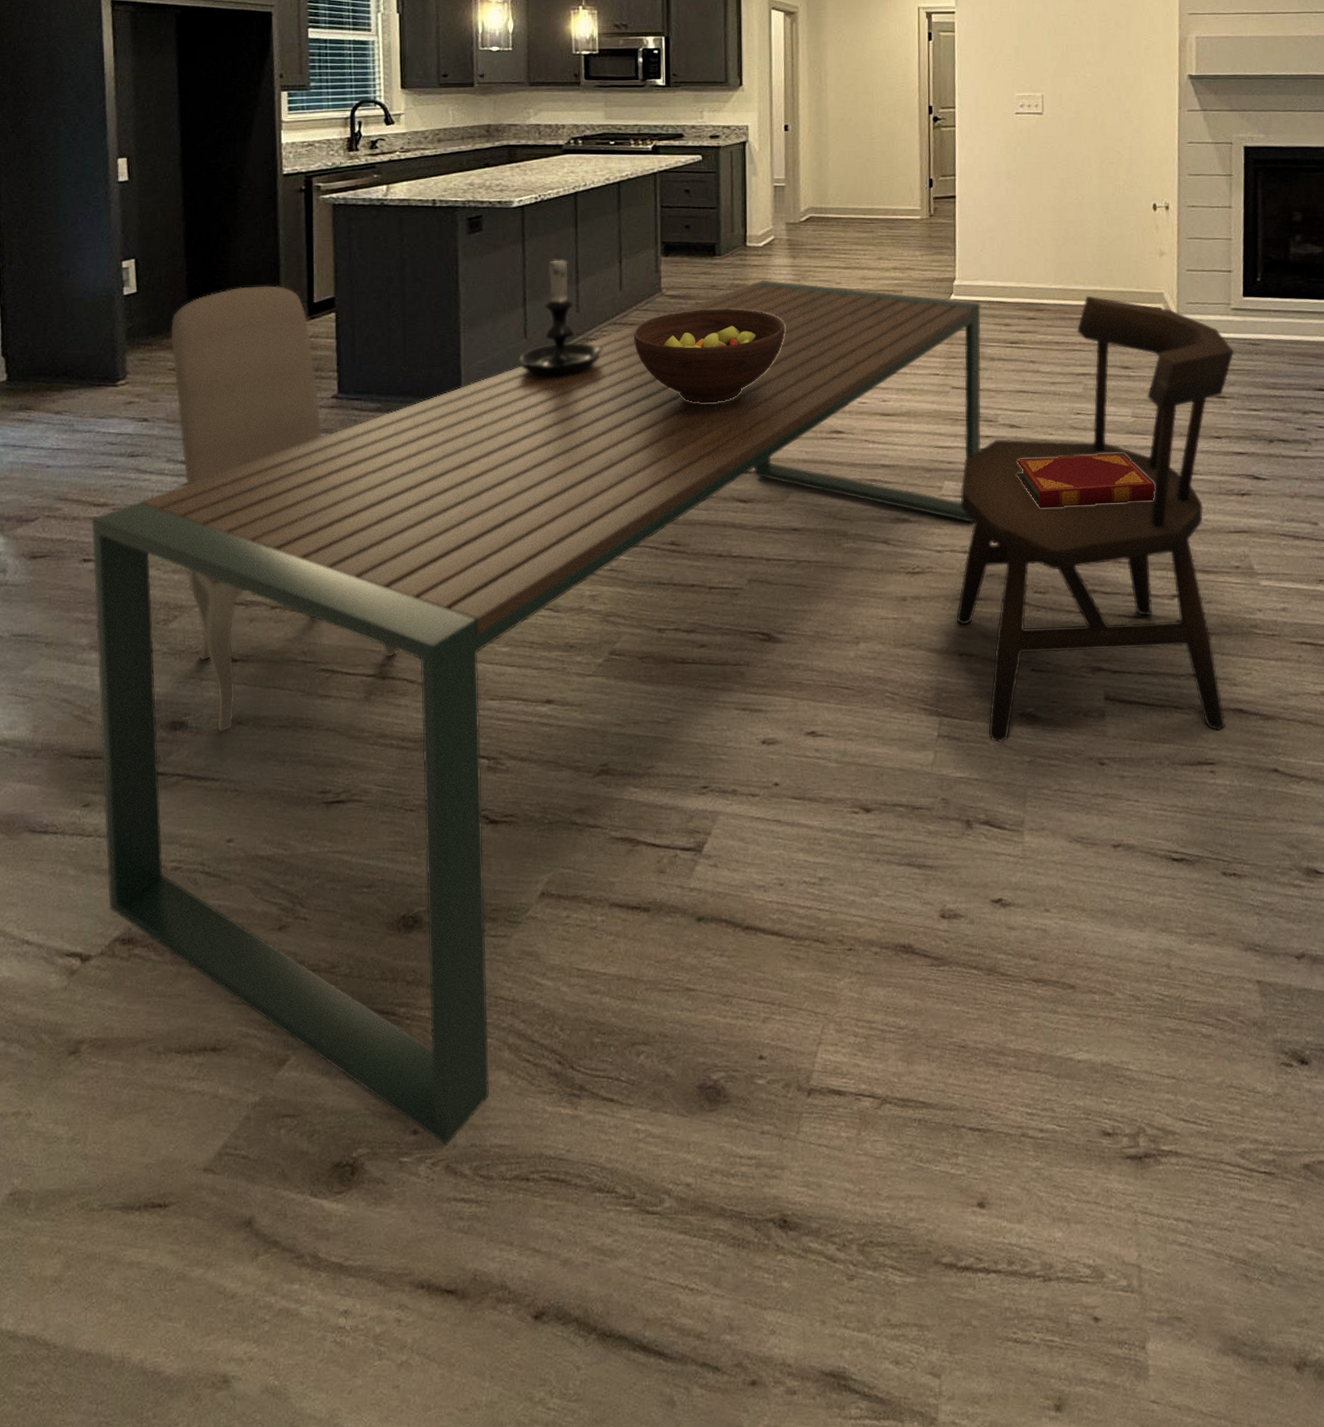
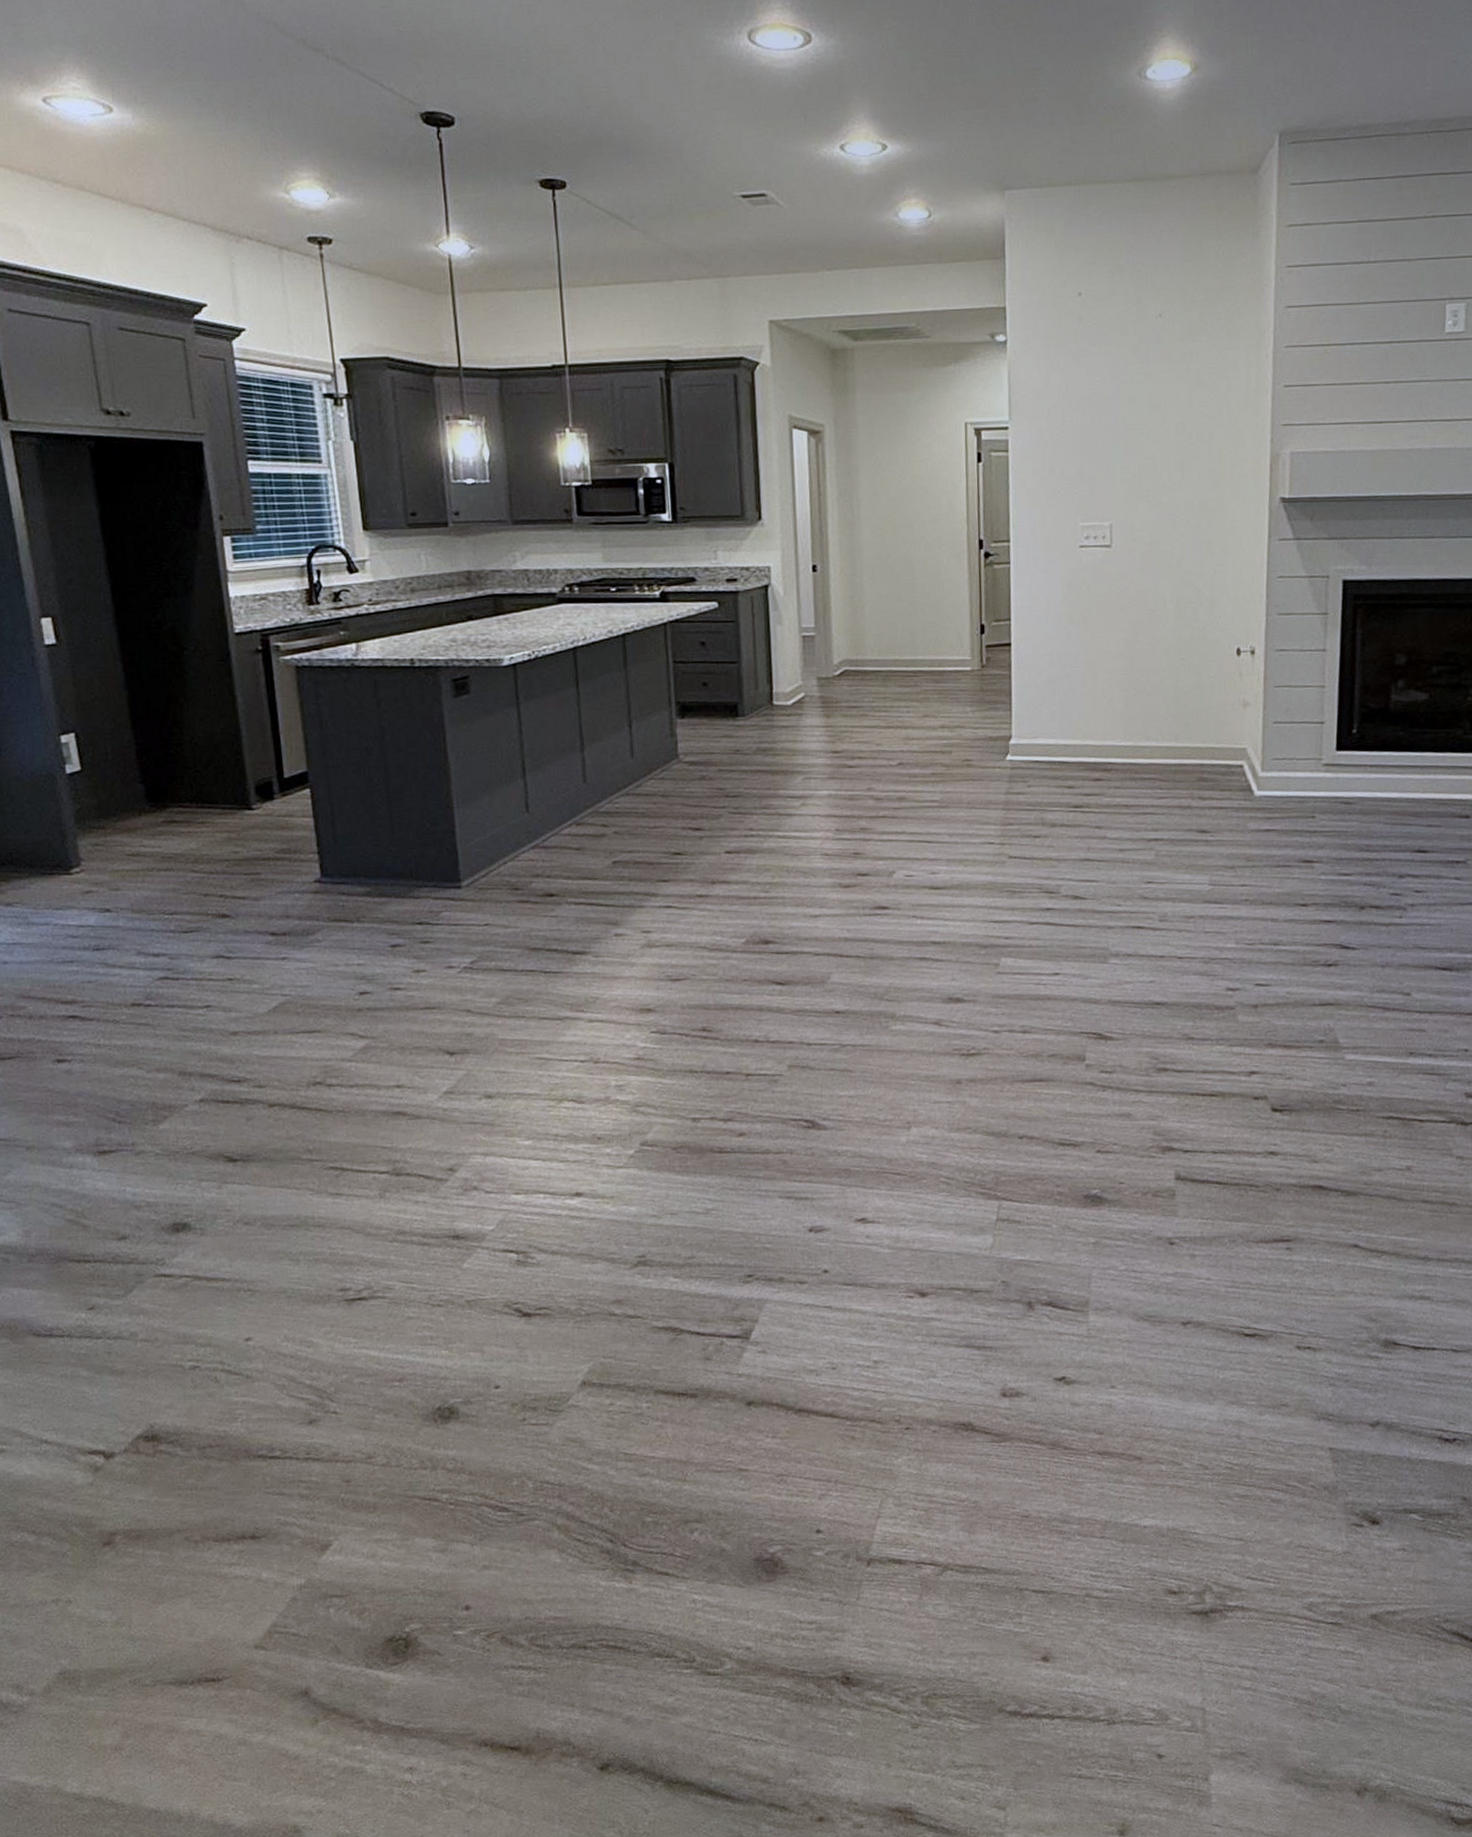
dining table: present [91,279,982,1146] -> none [61,742,1042,1619]
dining chair: present [171,285,399,732] -> none [124,759,412,1233]
candle holder: present [519,253,603,376] -> none [521,717,616,854]
fruit bowl: present [633,308,785,403] -> none [649,775,820,879]
dining chair: present [957,295,1235,742] -> none [1016,752,1325,1225]
hardback book: present [1016,453,1155,509] -> none [1081,924,1233,985]

